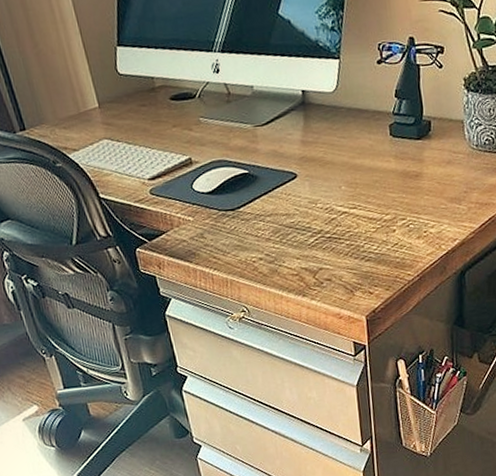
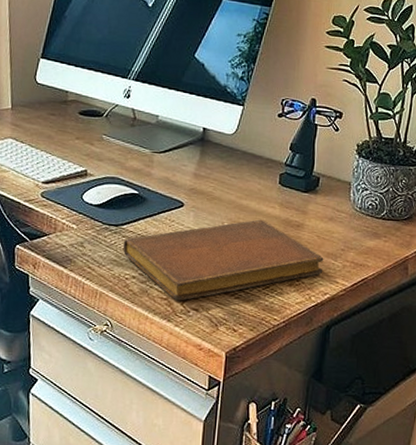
notebook: none [243,176,449,275] -> present [122,219,324,301]

